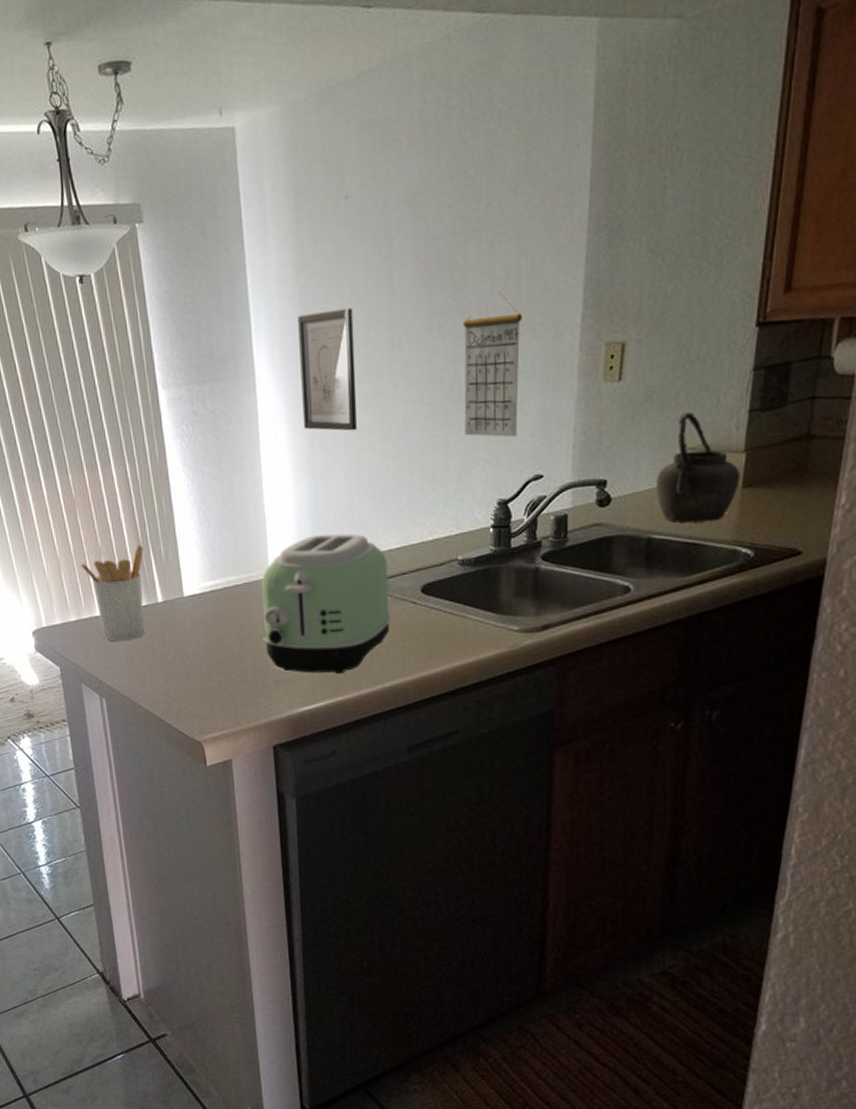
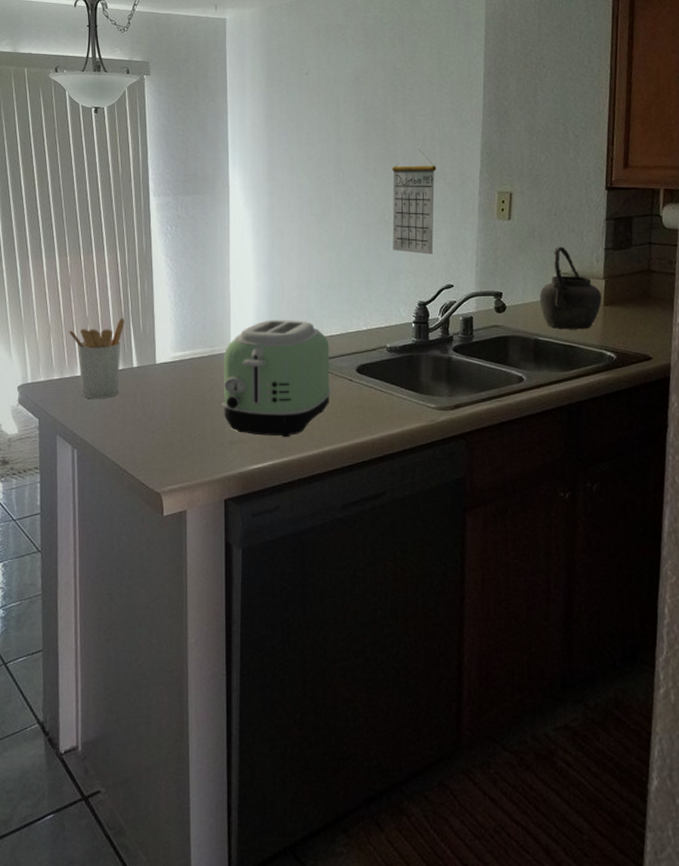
wall art: present [298,308,357,431] -> none [266,150,309,240]

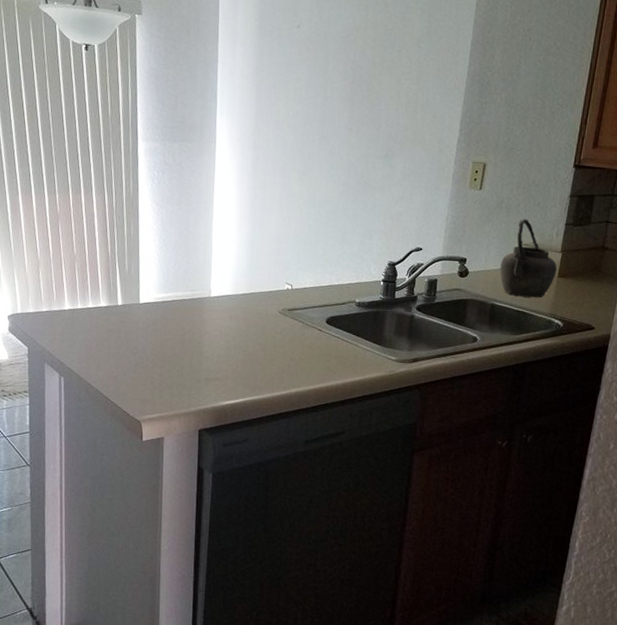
utensil holder: present [68,318,125,399] -> none [57,257,111,333]
toaster: present [222,320,332,438] -> none [200,269,303,379]
calendar: present [392,149,436,255] -> none [369,113,417,218]

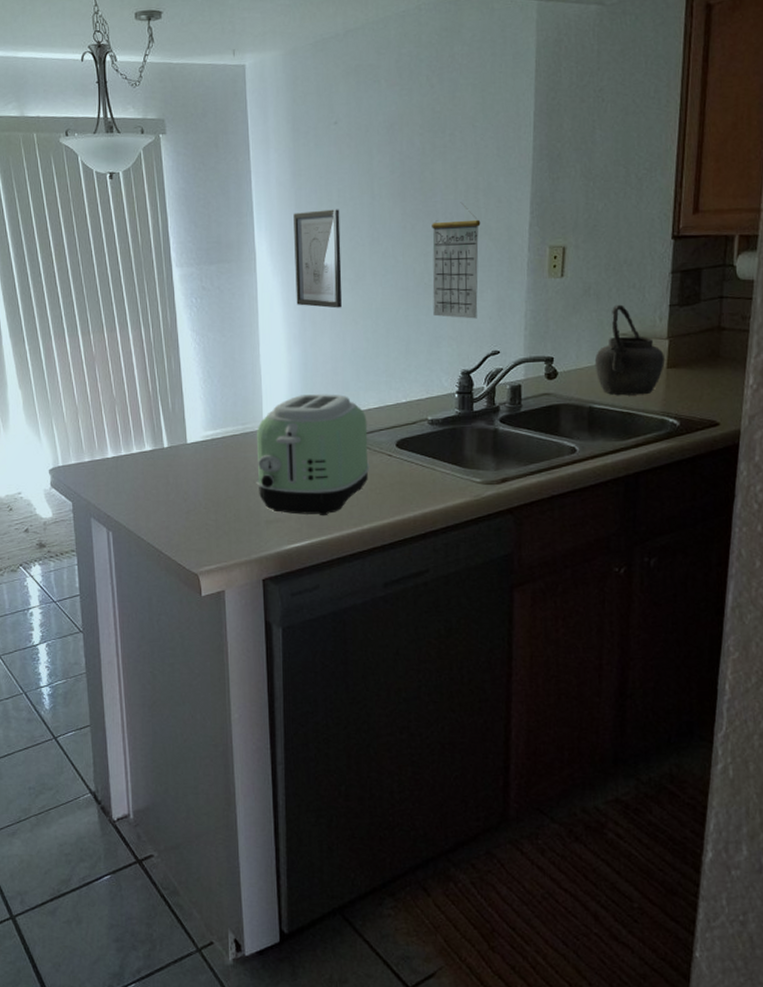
toaster: none [200,269,303,379] -> present [256,394,370,516]
wall art: none [249,104,295,195] -> present [293,209,342,308]
calendar: none [369,113,417,218] -> present [432,202,481,319]

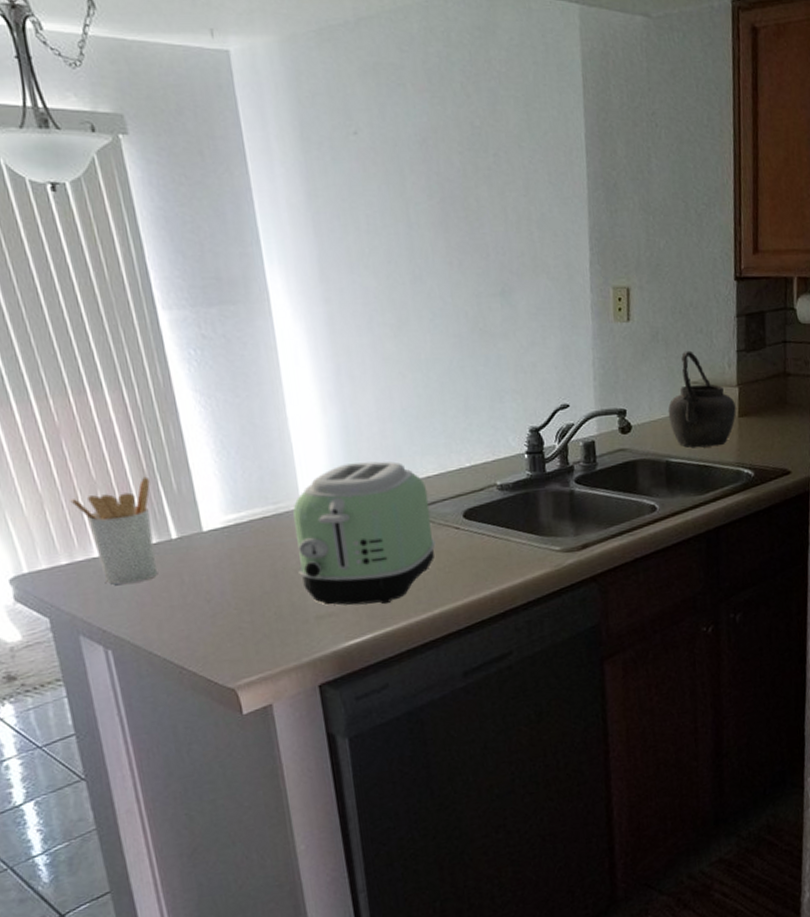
utensil holder: none [96,397,153,481] -> present [70,476,158,585]
wall art: present [293,209,342,308] -> none [313,239,384,360]
calendar: present [432,202,481,319] -> none [482,235,542,369]

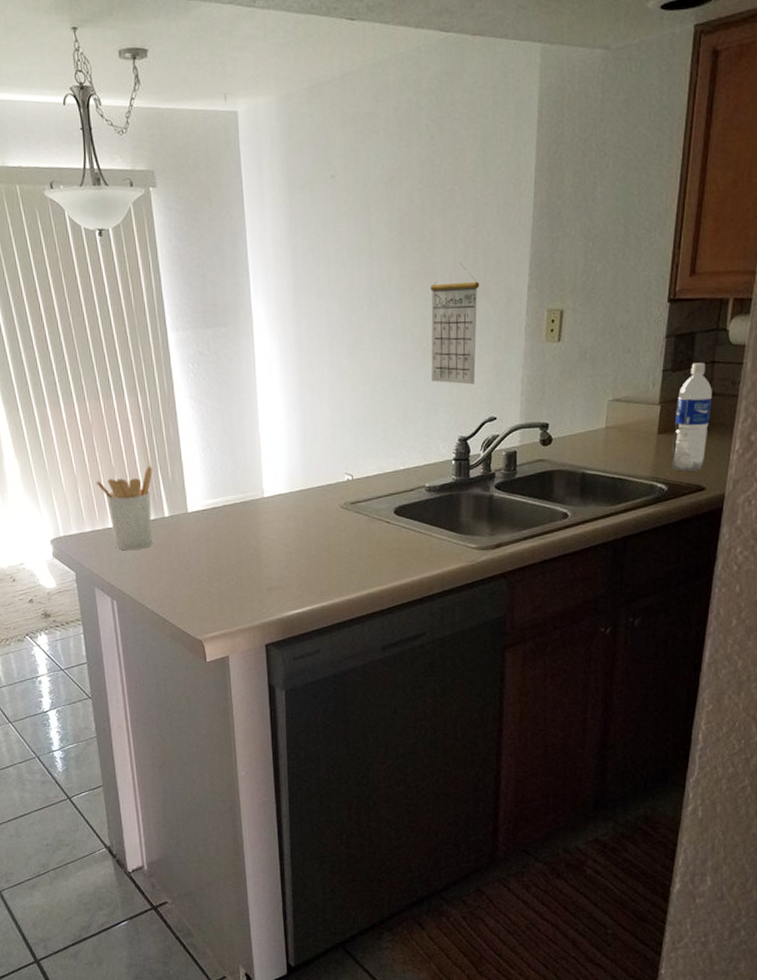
toaster: present [293,461,436,606] -> none [257,461,369,583]
calendar: none [482,235,542,369] -> present [430,263,480,385]
kettle: present [668,350,736,448] -> none [588,369,656,462]
water bottle: none [754,342,788,456] -> present [671,362,712,472]

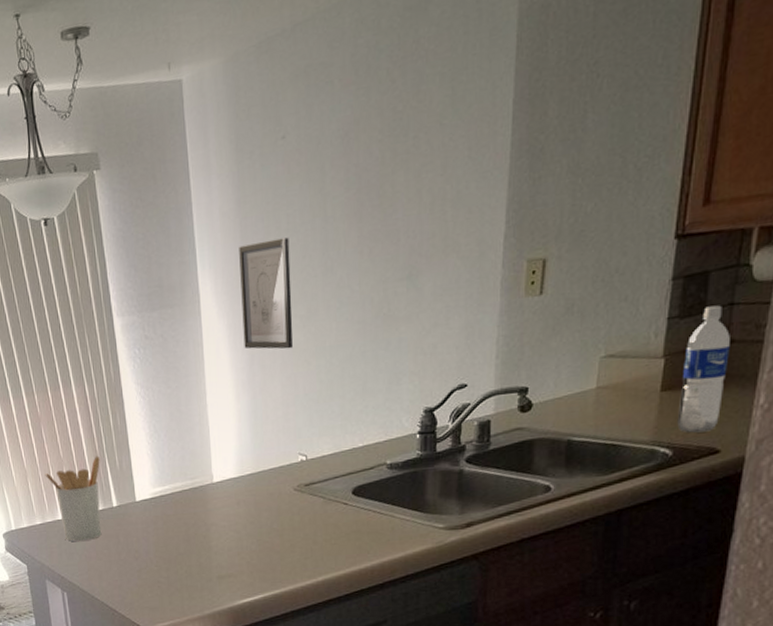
wall art: none [290,270,341,374] -> present [239,237,293,349]
calendar: present [430,263,480,385] -> none [392,217,448,351]

